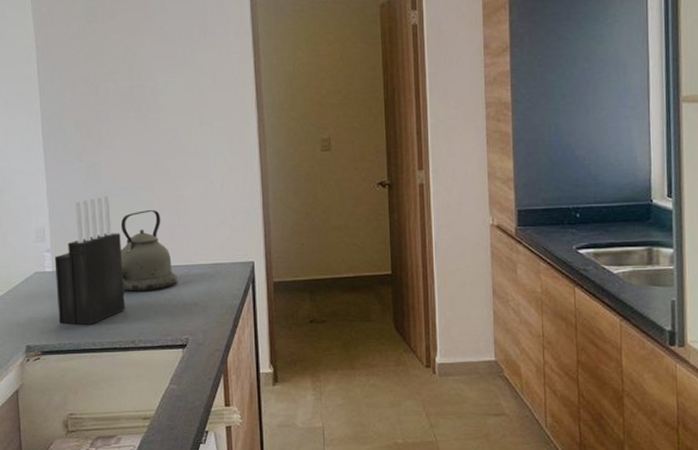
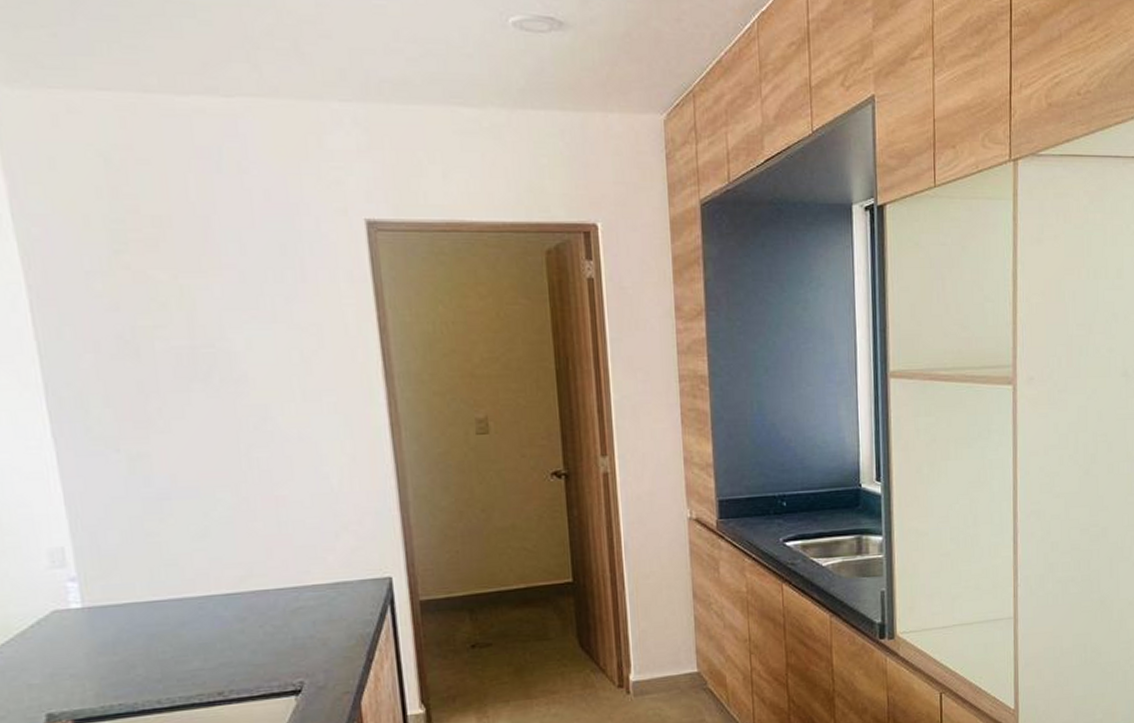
knife block: present [54,194,125,325] -> none [84,497,205,679]
kettle: present [121,210,178,292] -> none [190,516,284,628]

